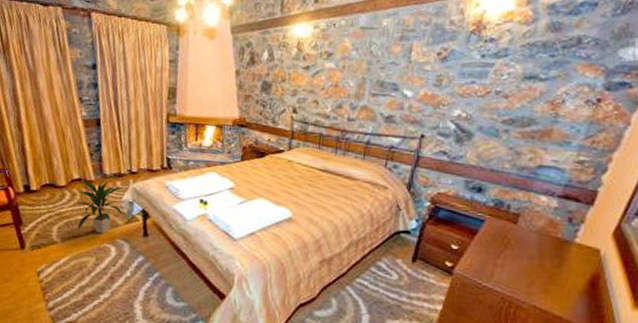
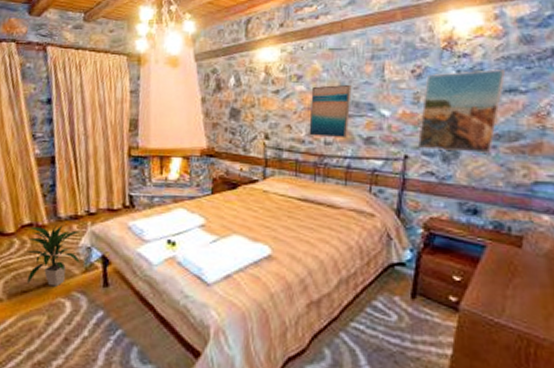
wall art: none [334,63,379,116] -> present [309,84,352,139]
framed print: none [435,56,528,137] -> present [418,69,505,153]

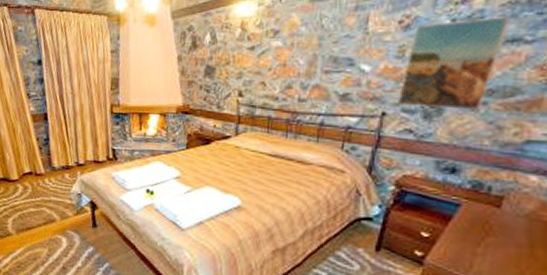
indoor plant: present [26,224,81,287] -> none [28,173,72,226]
wall art: present [309,84,352,139] -> none [283,38,331,95]

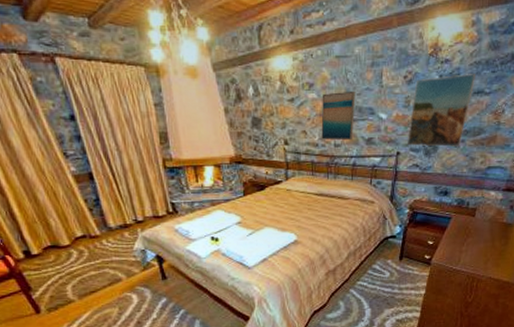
wall art: none [283,38,331,95] -> present [321,90,356,141]

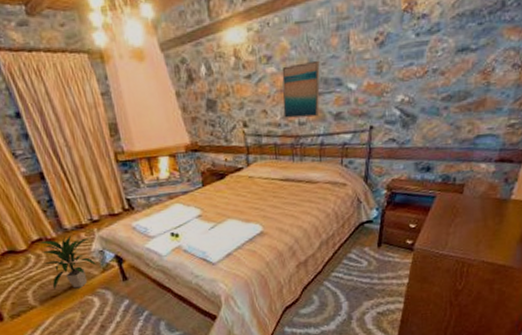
indoor plant: none [84,234,138,286] -> present [40,235,97,290]
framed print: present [408,74,475,147] -> none [382,28,458,118]

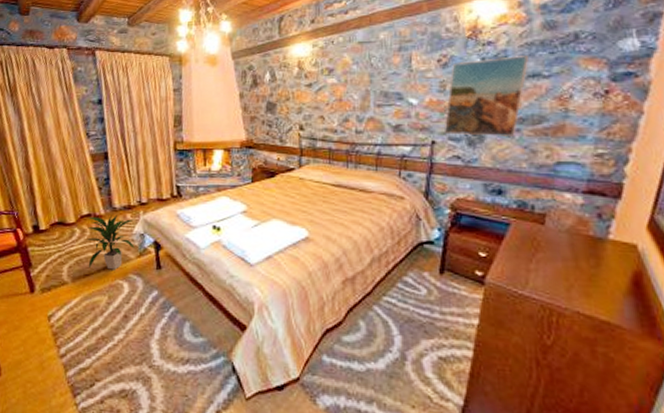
wall art: present [282,60,320,119] -> none [341,75,381,127]
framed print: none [382,28,458,118] -> present [445,56,528,136]

